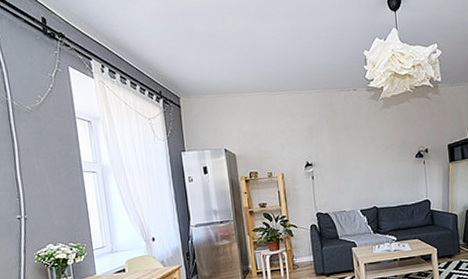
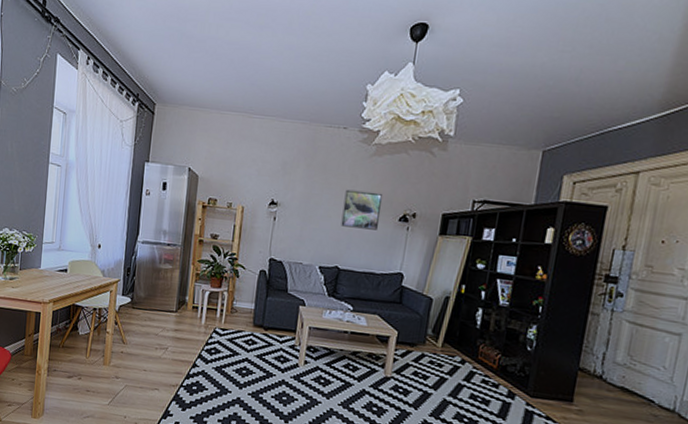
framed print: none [367,138,401,172] -> present [341,189,383,230]

